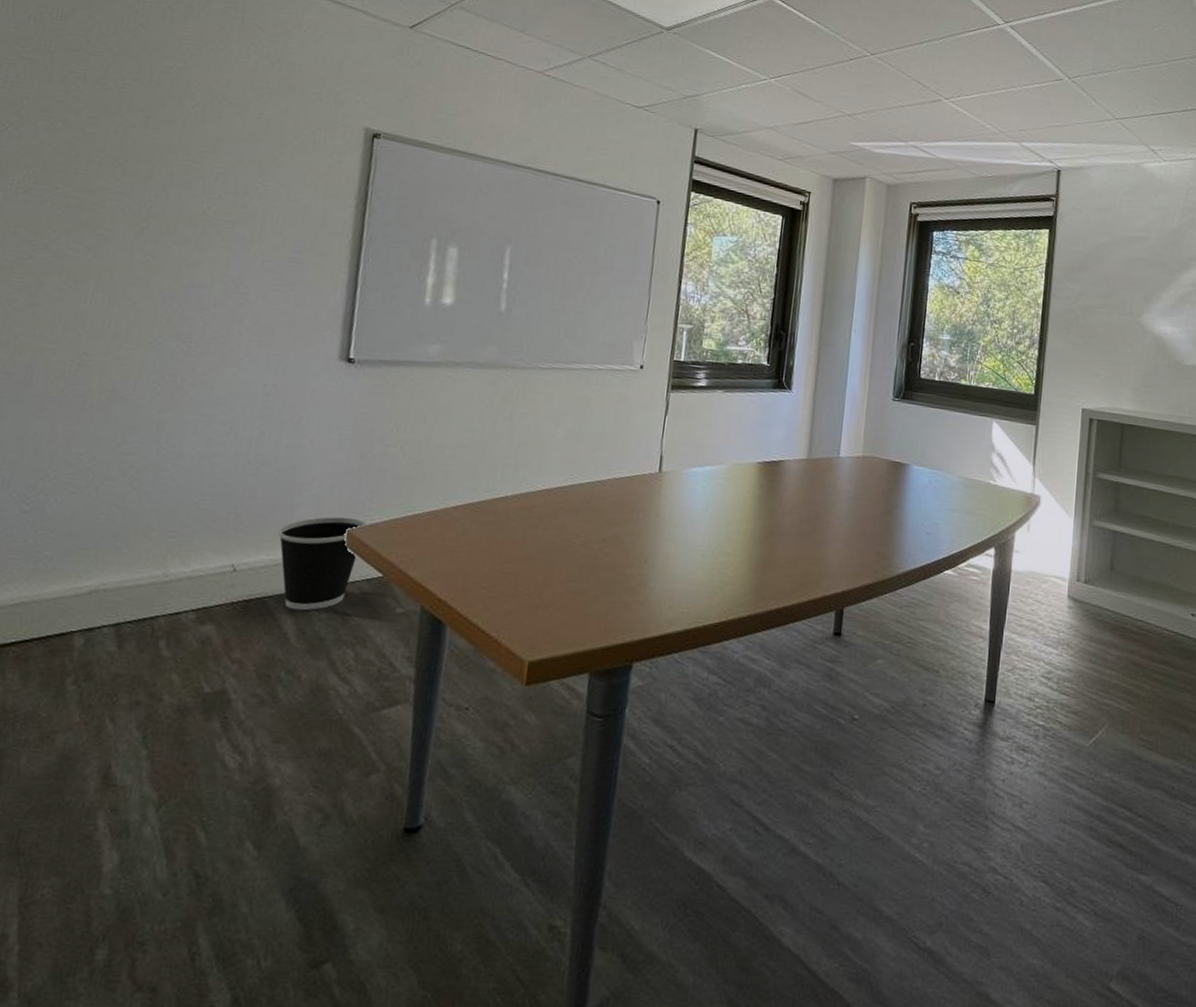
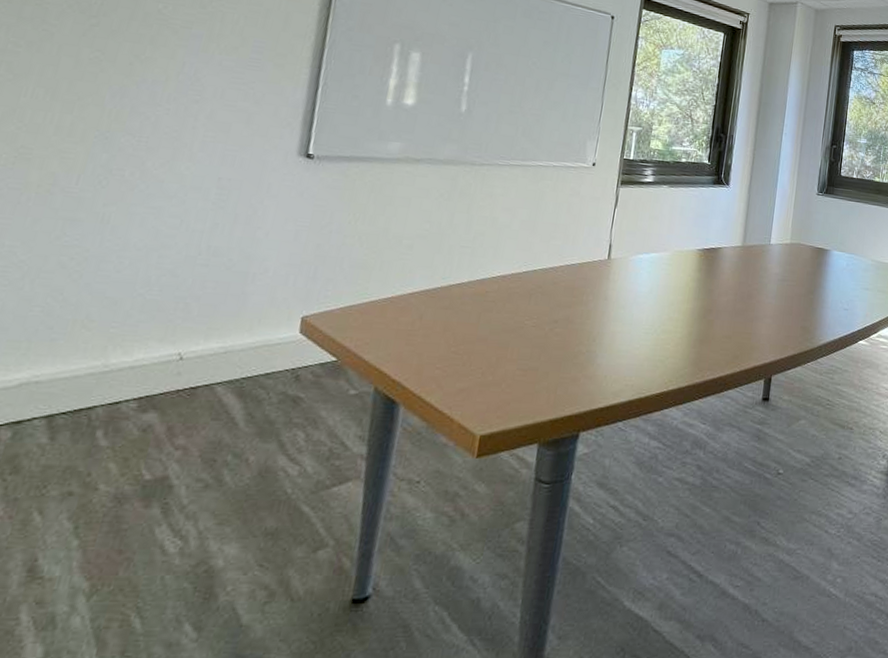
wastebasket: present [277,516,368,611] -> none [228,304,323,396]

